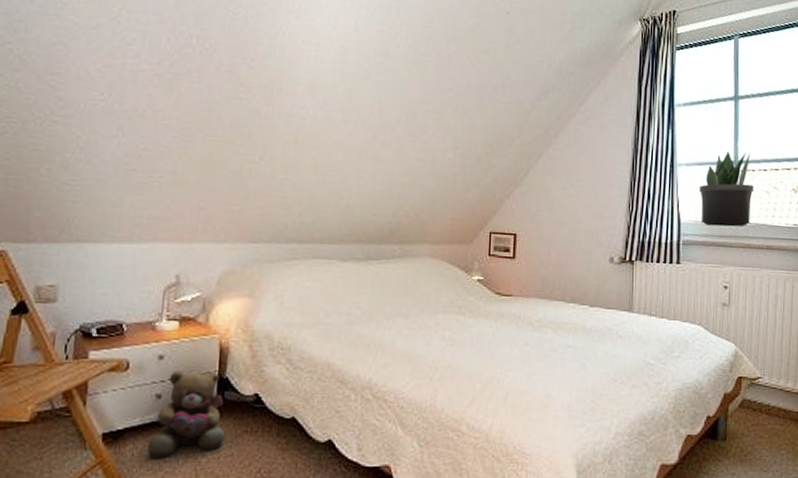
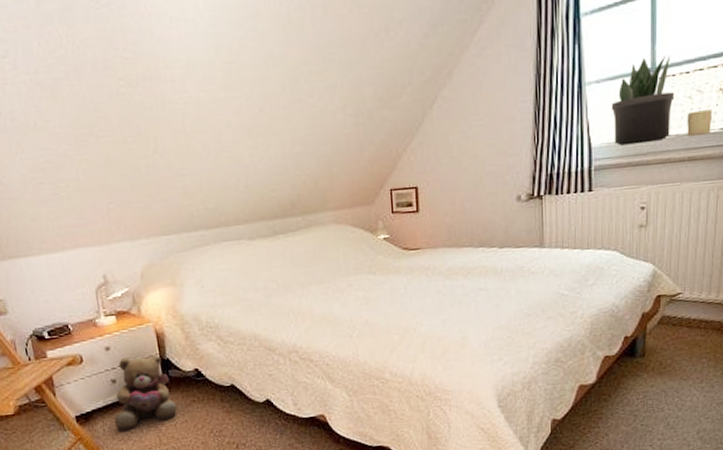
candle: none [765,205,786,228] -> present [687,109,712,137]

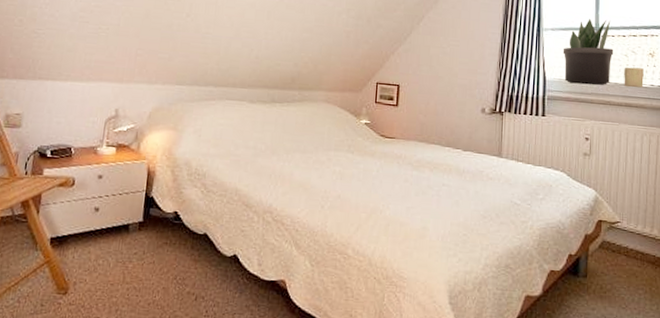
teddy bear: present [114,355,177,432] -> none [85,188,149,263]

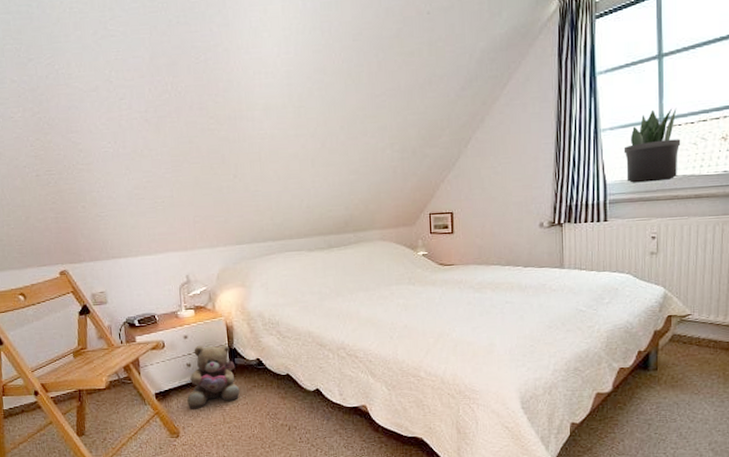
teddy bear: none [85,188,149,263] -> present [187,345,240,409]
candle: present [624,67,644,88] -> none [693,155,715,178]

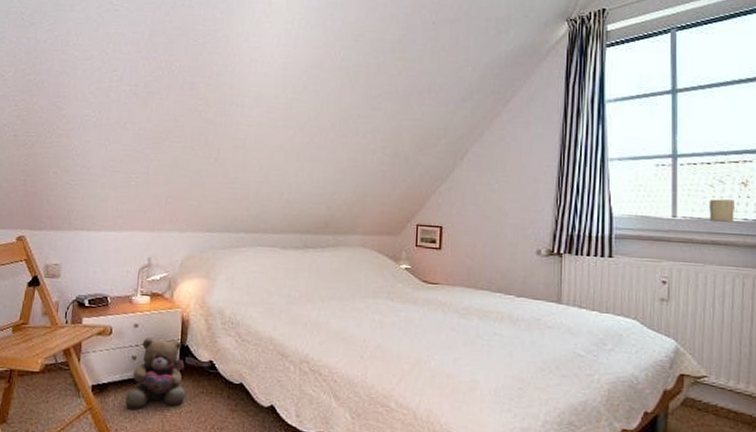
planter: present [623,108,681,183] -> none [632,145,696,222]
candle: none [693,155,715,178] -> present [709,199,734,223]

